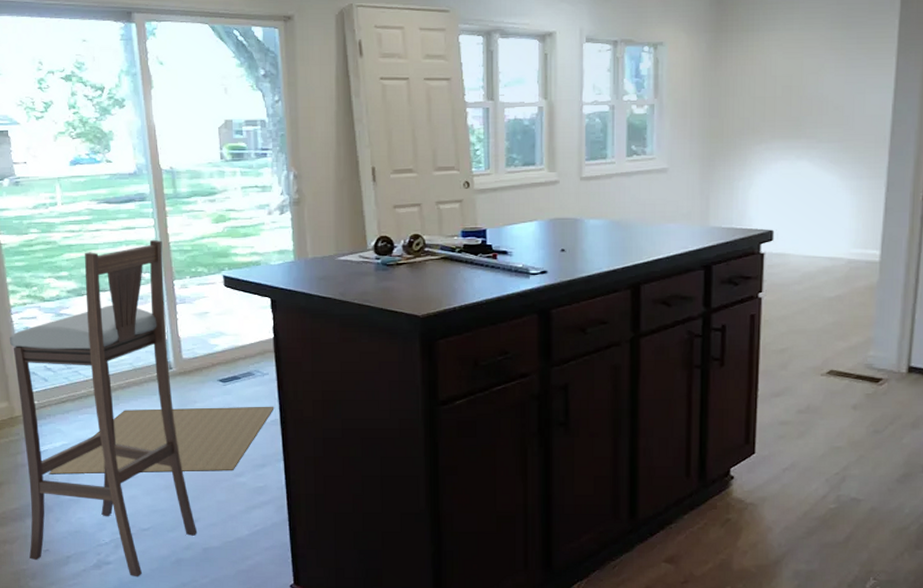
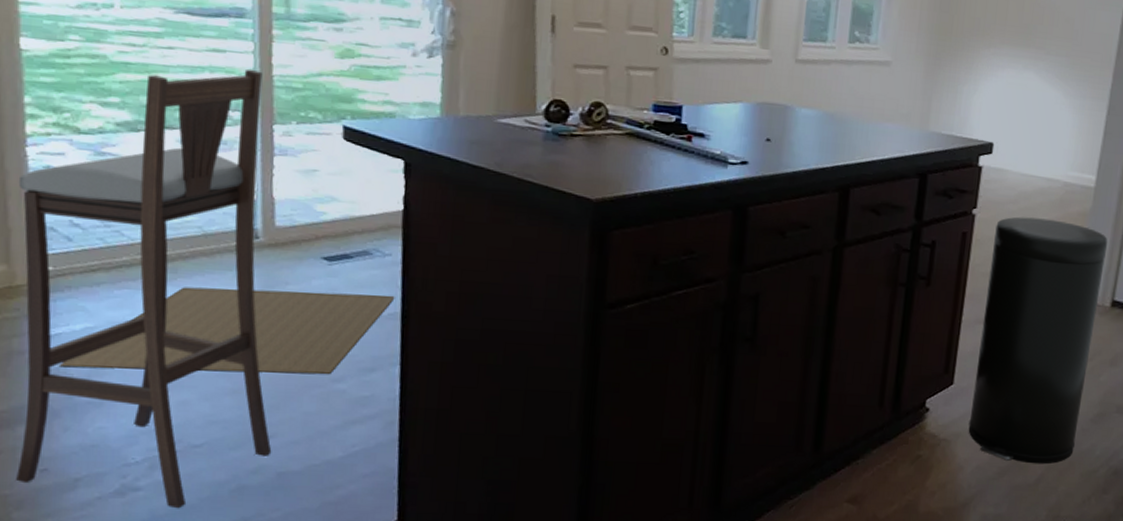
pedal bin: none [773,295,899,523] -> present [968,217,1108,464]

